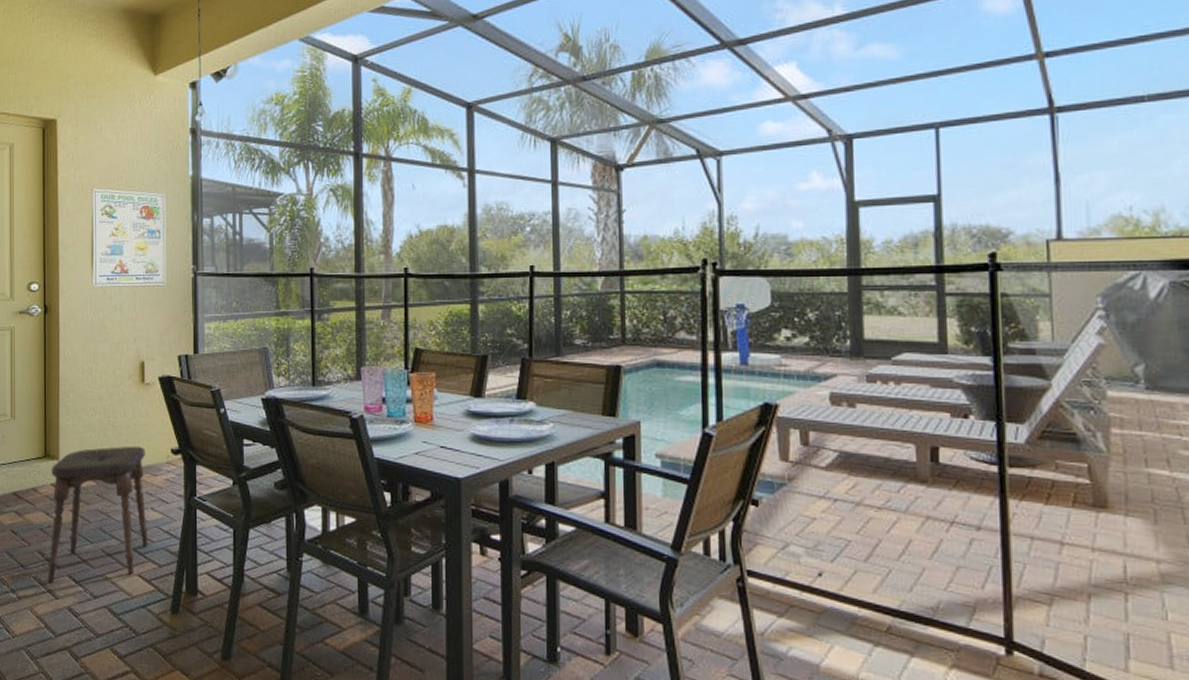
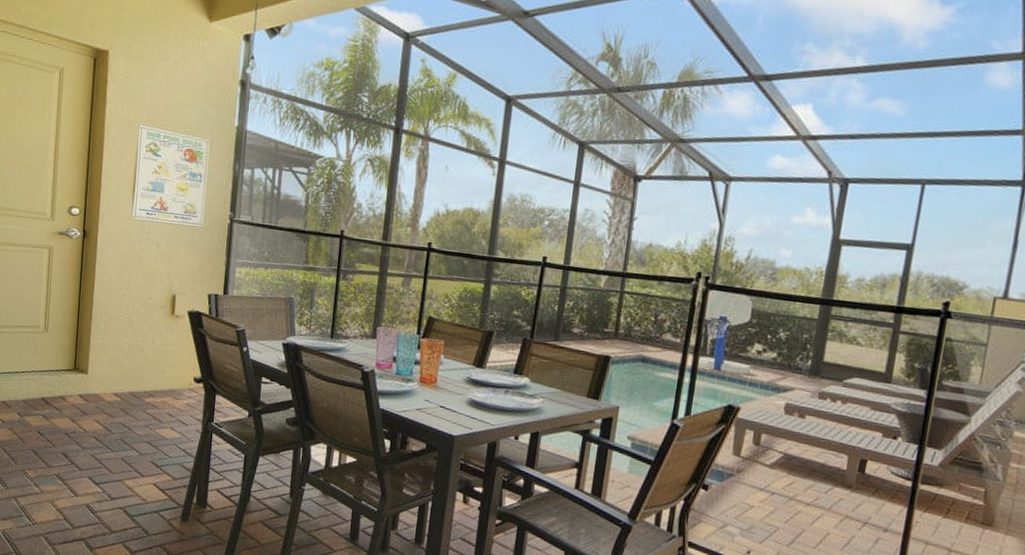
stool: present [48,446,148,583] -> none [69,367,170,483]

